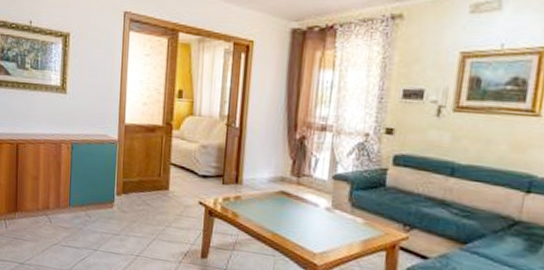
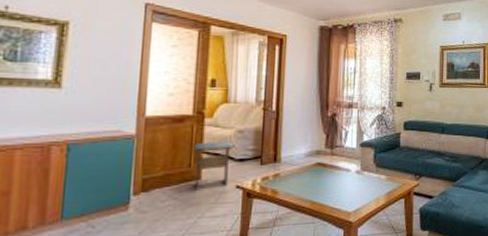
stool: none [162,153,198,201] -> present [192,140,234,190]

